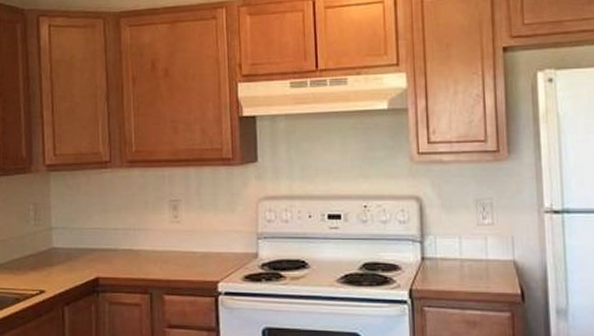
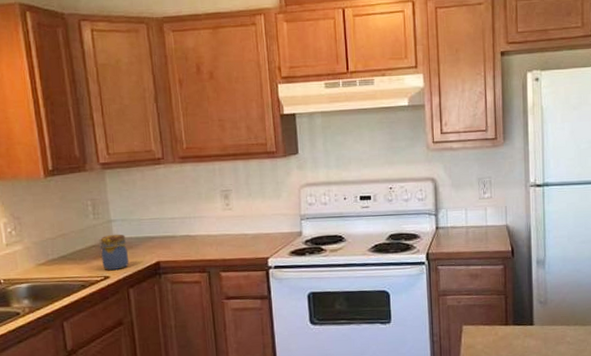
jar: none [36,243,67,283] -> present [98,234,129,270]

